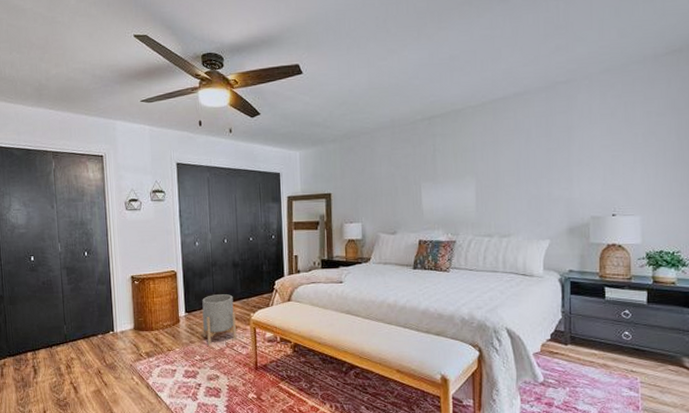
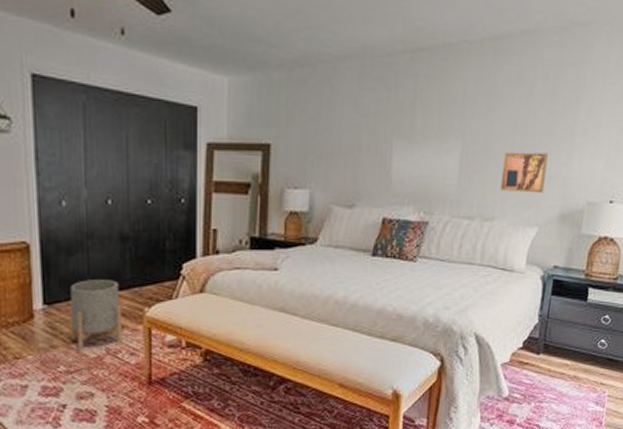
wall art: none [511,181,550,213] -> present [500,152,548,194]

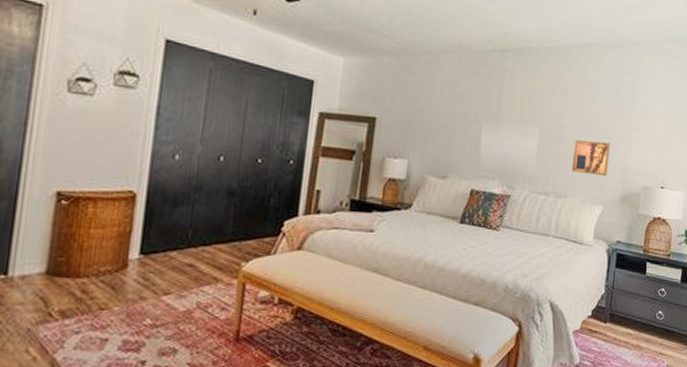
planter: present [69,280,122,352] -> none [162,231,219,305]

